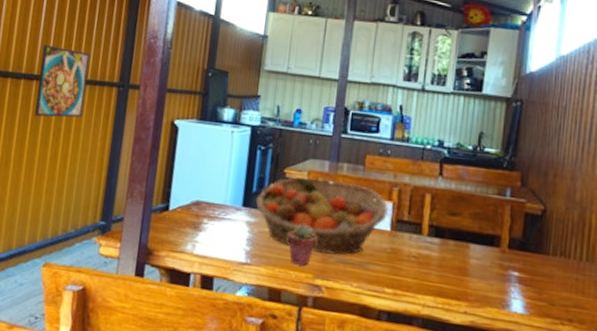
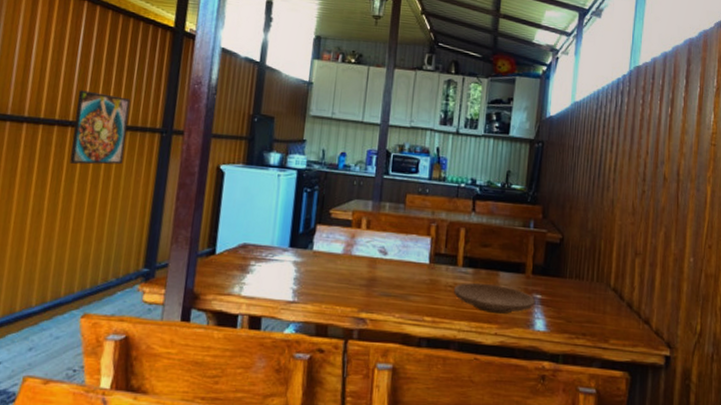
fruit basket: present [255,176,388,255] -> none [302,216,427,289]
potted succulent: present [287,225,317,266] -> none [333,262,362,301]
plate: none [417,254,511,291] -> present [453,282,535,314]

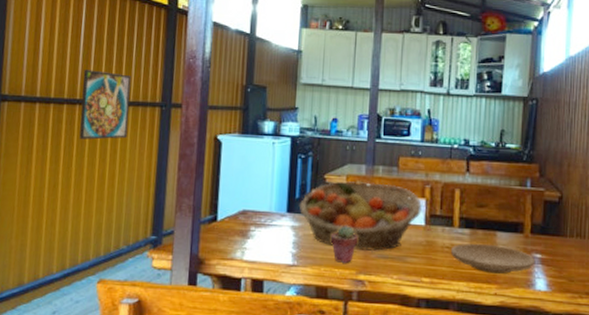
fruit basket: none [302,216,427,289] -> present [299,181,422,251]
potted succulent: none [333,262,362,301] -> present [330,226,358,263]

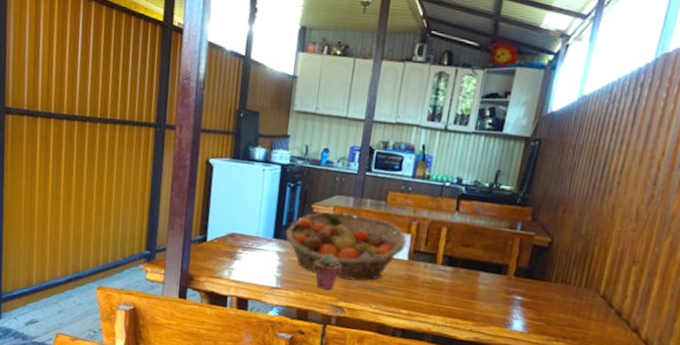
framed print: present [79,69,131,140] -> none [78,86,127,157]
plate: present [450,243,534,274] -> none [430,280,515,313]

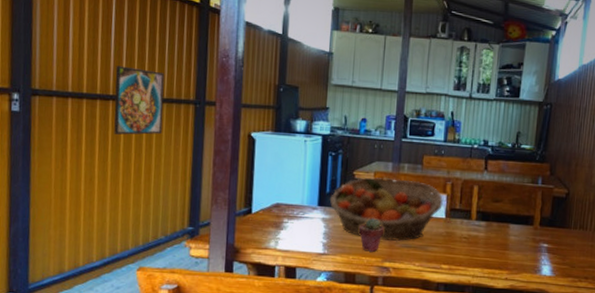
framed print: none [78,86,127,157] -> present [114,66,165,135]

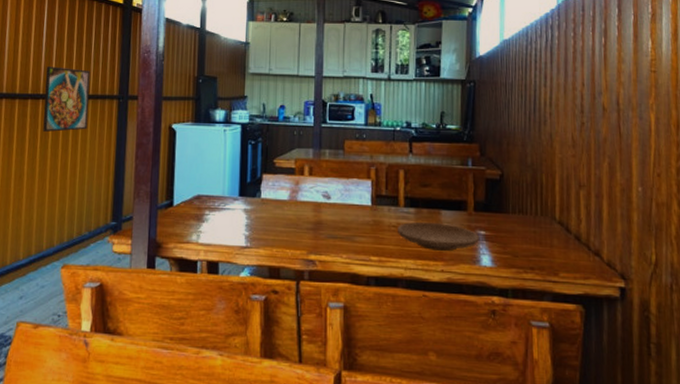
fruit basket: present [329,177,443,241] -> none [250,165,368,231]
potted succulent: present [358,218,384,252] -> none [281,208,308,244]
plate: none [467,234,542,261] -> present [396,221,479,251]

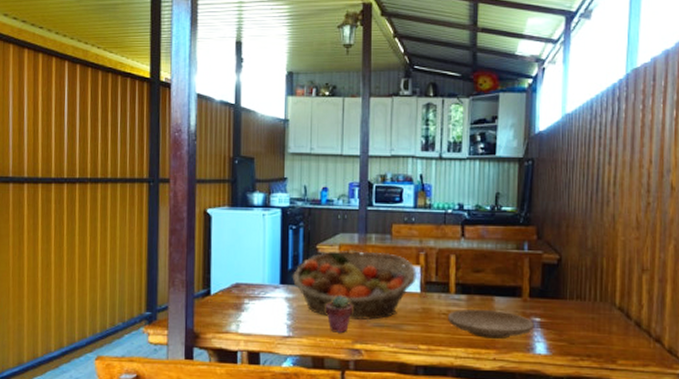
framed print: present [43,66,91,132] -> none [69,148,118,218]
fruit basket: none [250,165,368,231] -> present [292,251,417,320]
potted succulent: none [281,208,308,244] -> present [325,295,353,333]

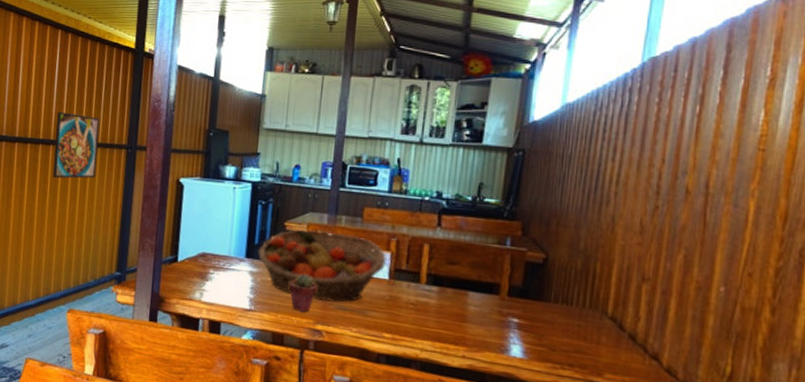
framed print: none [69,148,118,218] -> present [52,112,100,179]
plate: present [447,309,534,339] -> none [415,301,510,337]

